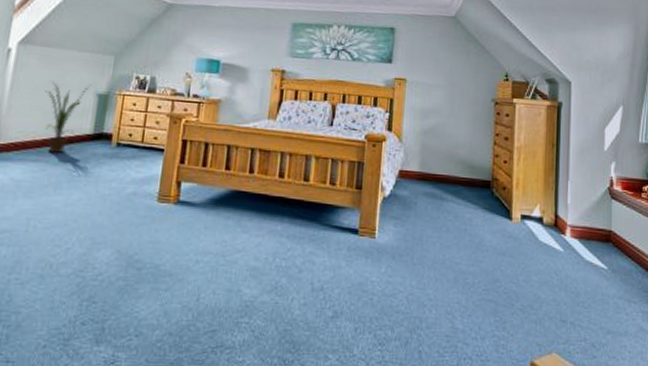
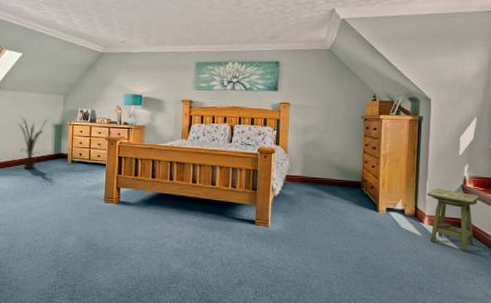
side table: none [568,191,630,273] -> present [426,189,480,252]

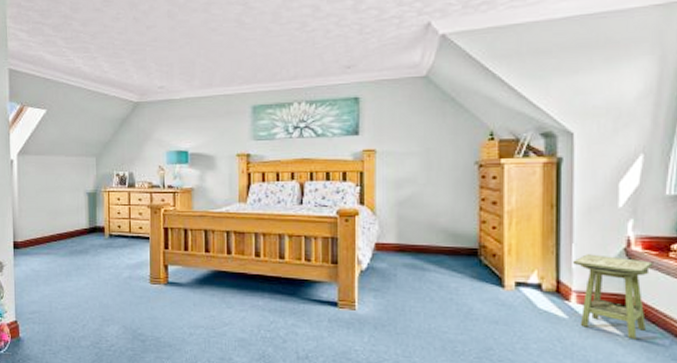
house plant: present [16,116,49,170] -> none [44,184,81,247]

